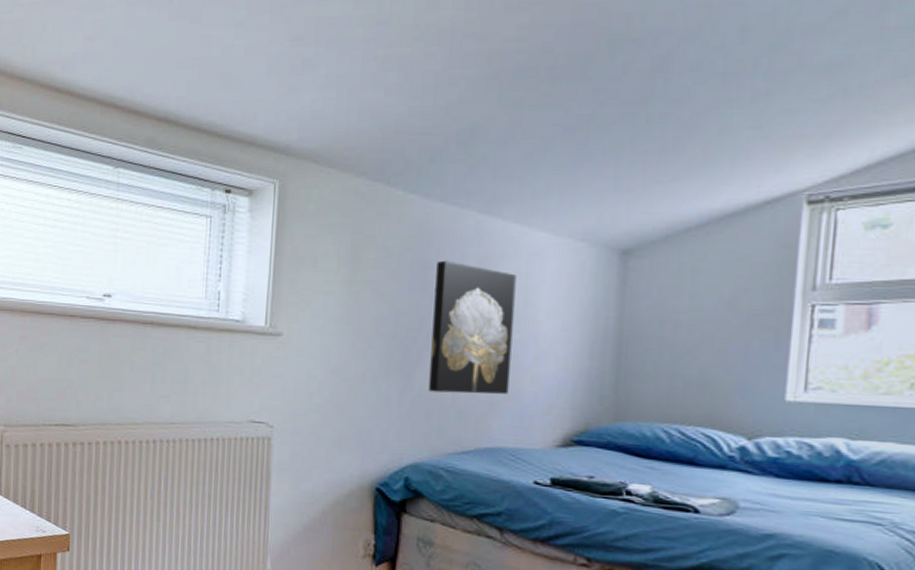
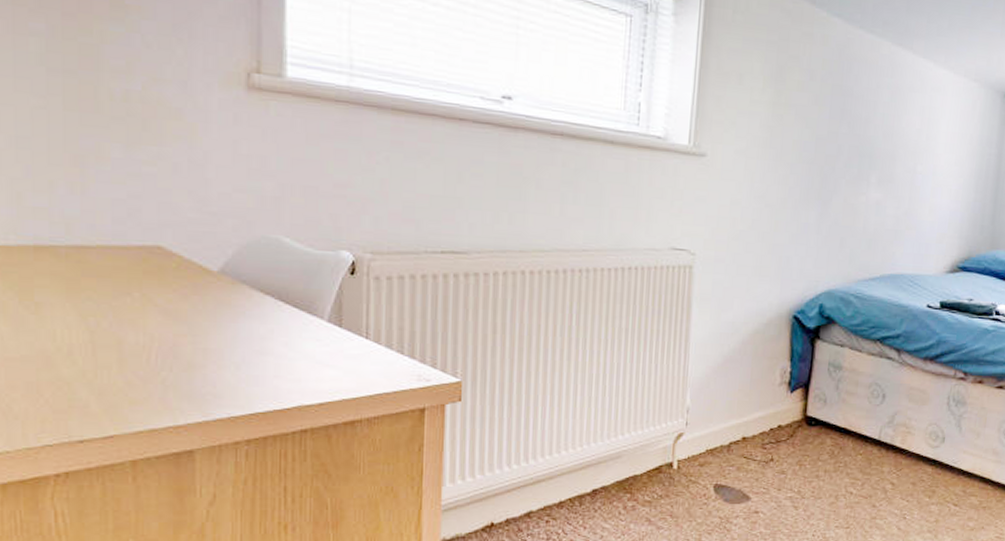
wall art: present [428,260,517,394] -> none [843,88,922,223]

